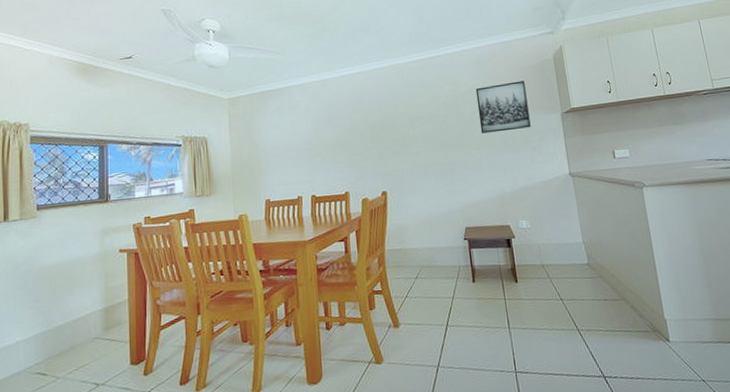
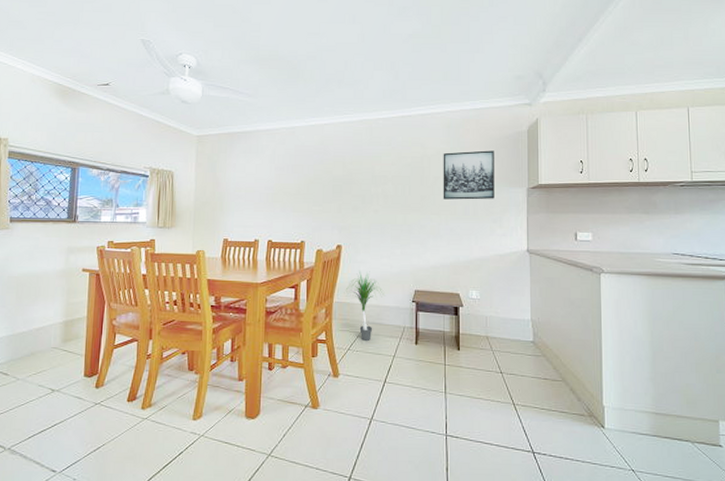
potted plant: none [394,215,436,286] -> present [344,271,385,341]

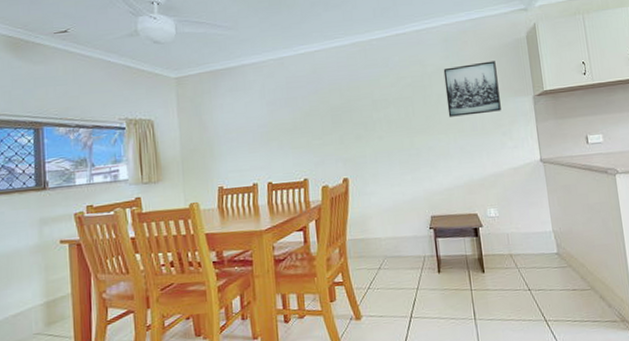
potted plant: present [344,271,385,341] -> none [356,203,400,277]

